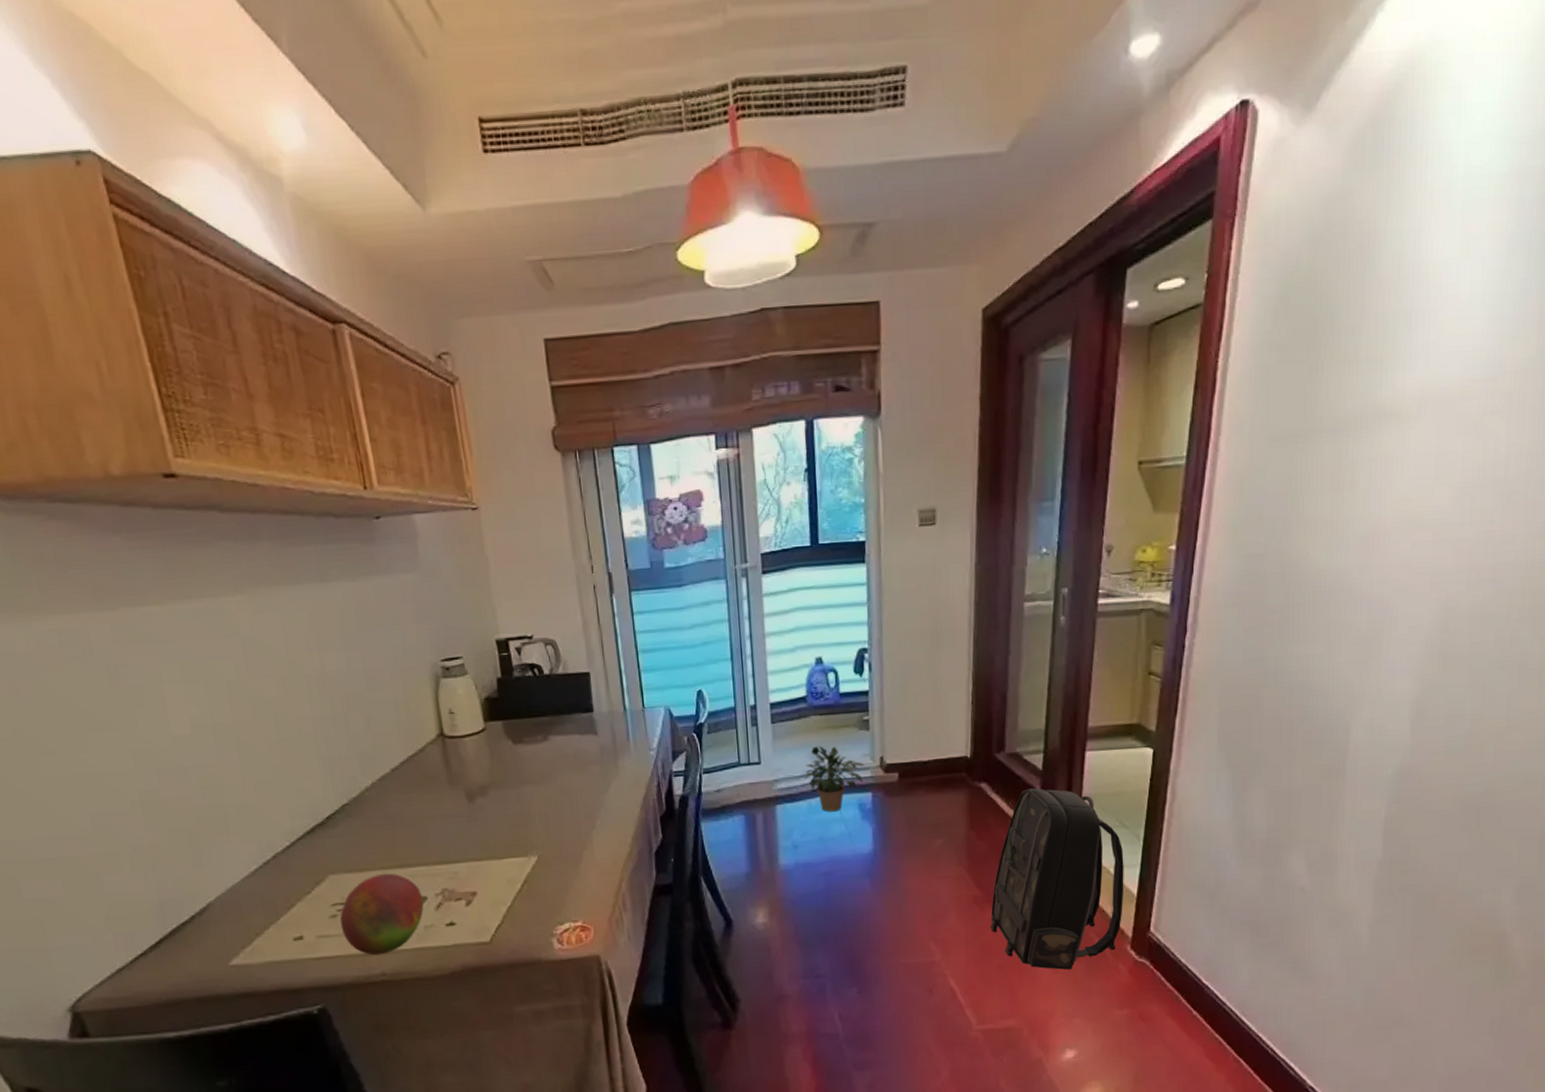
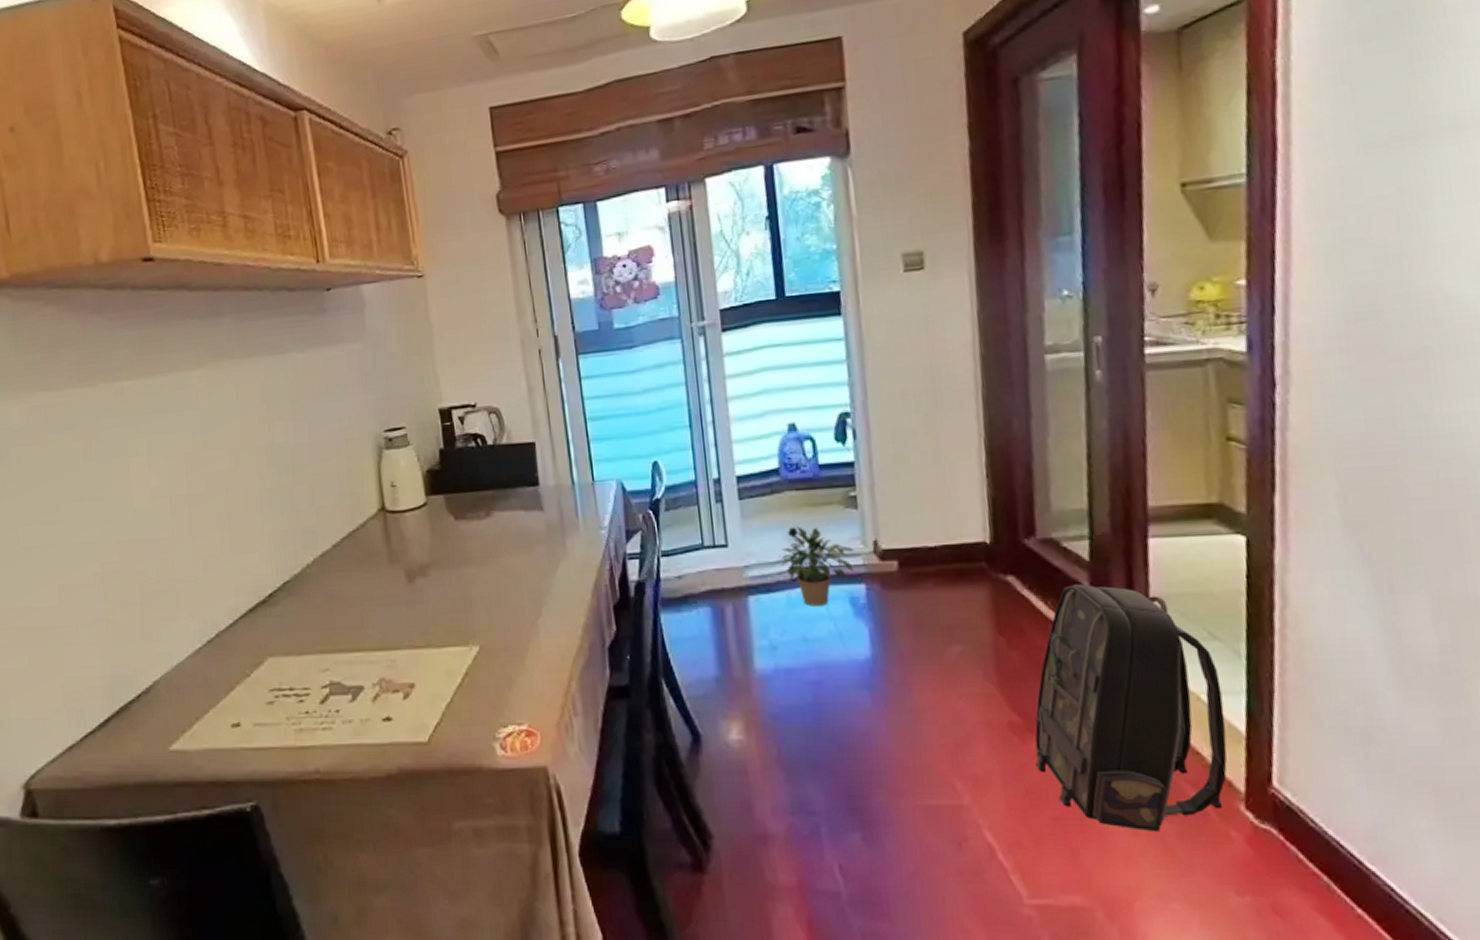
fruit: present [340,873,424,956] -> none [276,658,361,750]

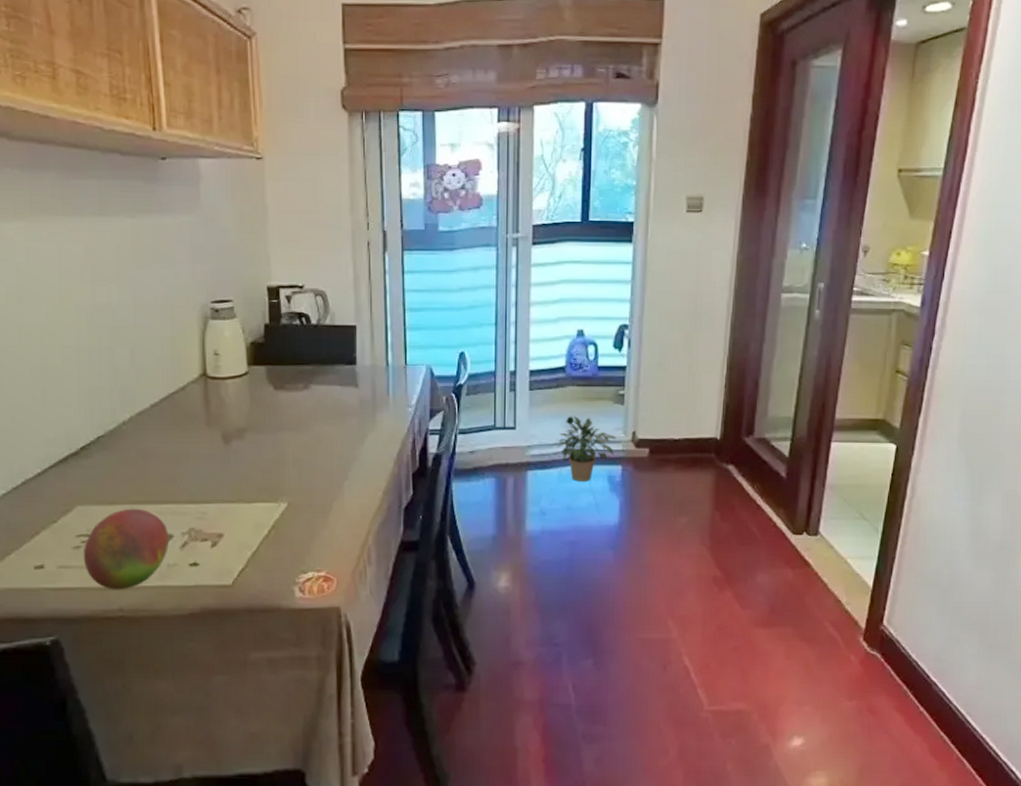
fruit: none [276,658,361,750] -> present [83,508,170,590]
backpack: present [1035,584,1227,832] -> none [728,474,862,657]

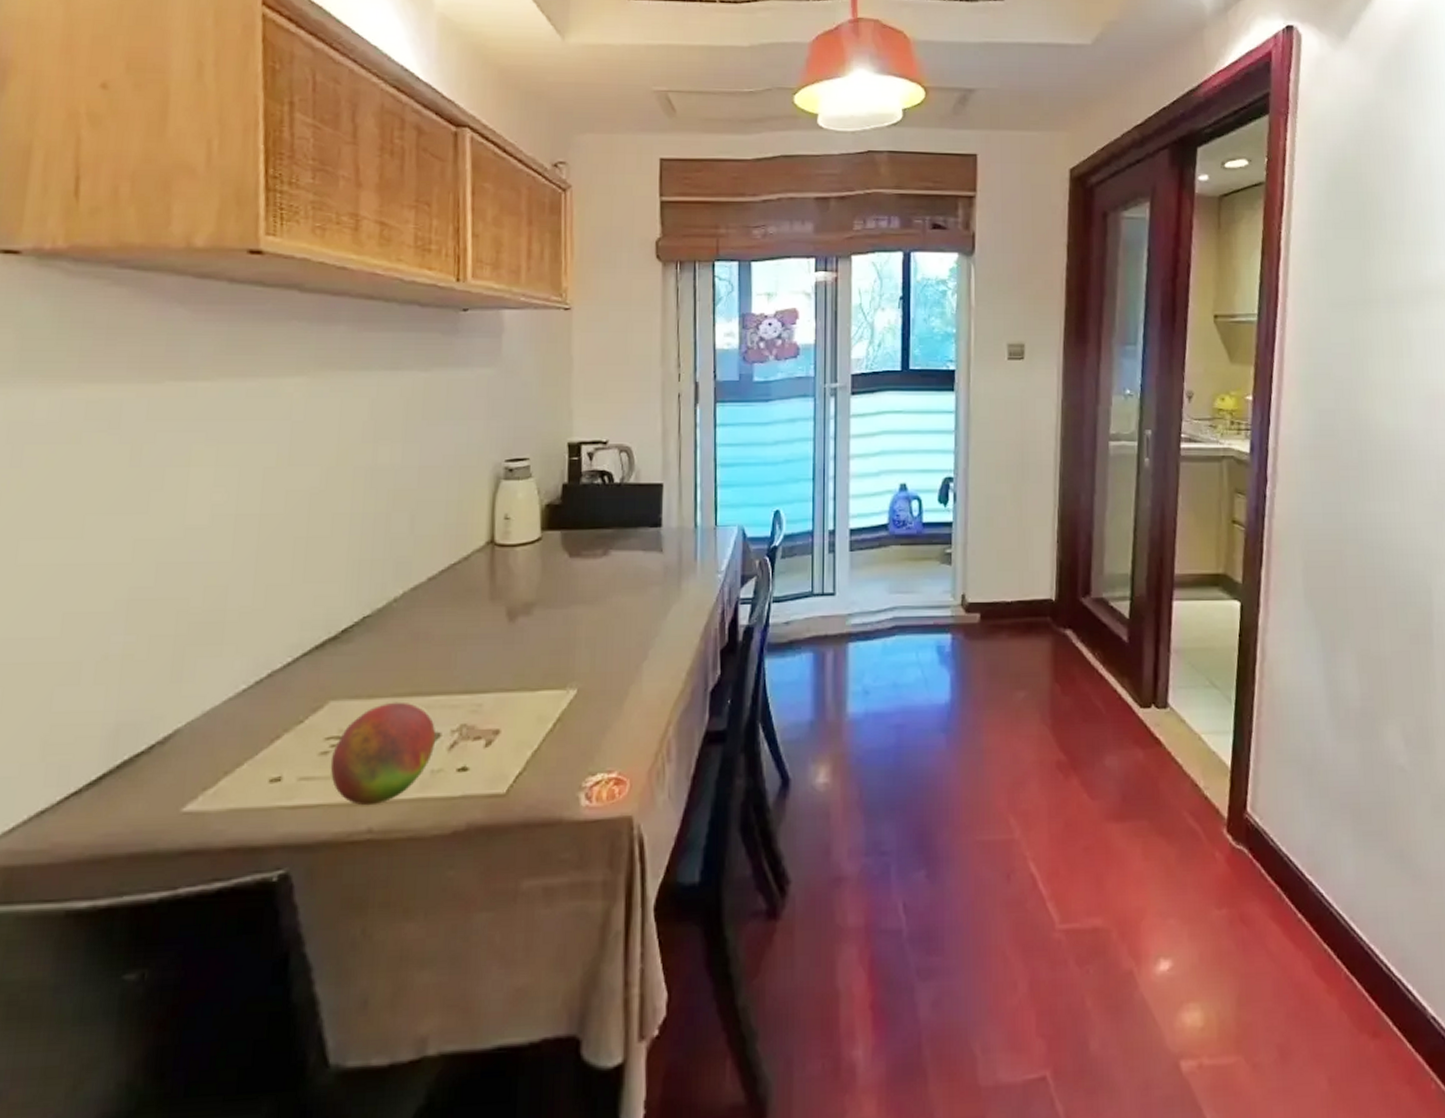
potted plant: present [557,415,617,482] -> none [880,577,945,654]

